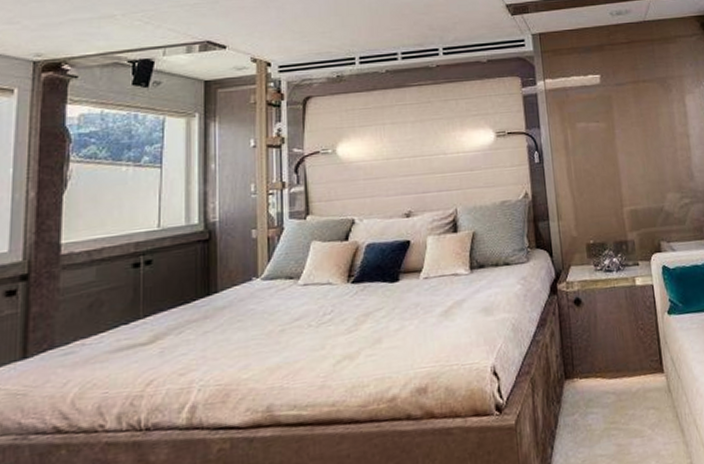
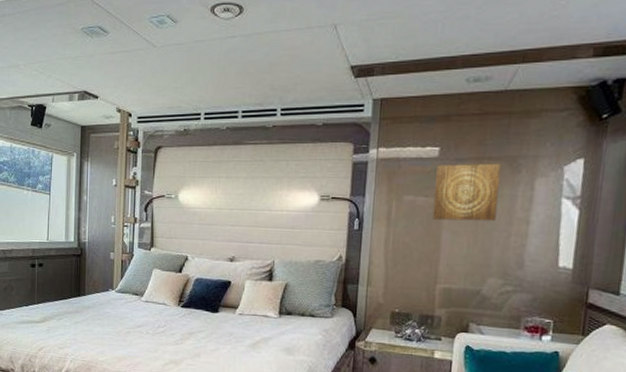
wall art: none [601,85,661,144] -> present [432,163,501,222]

